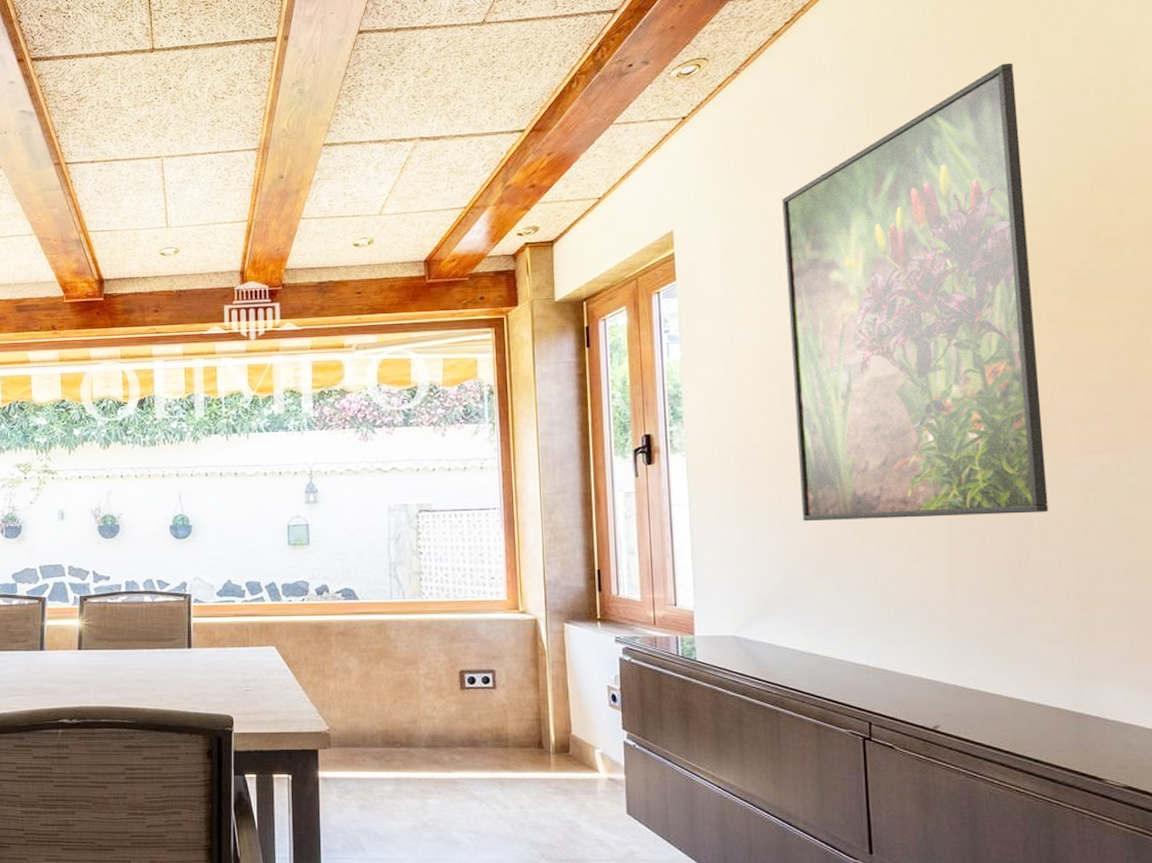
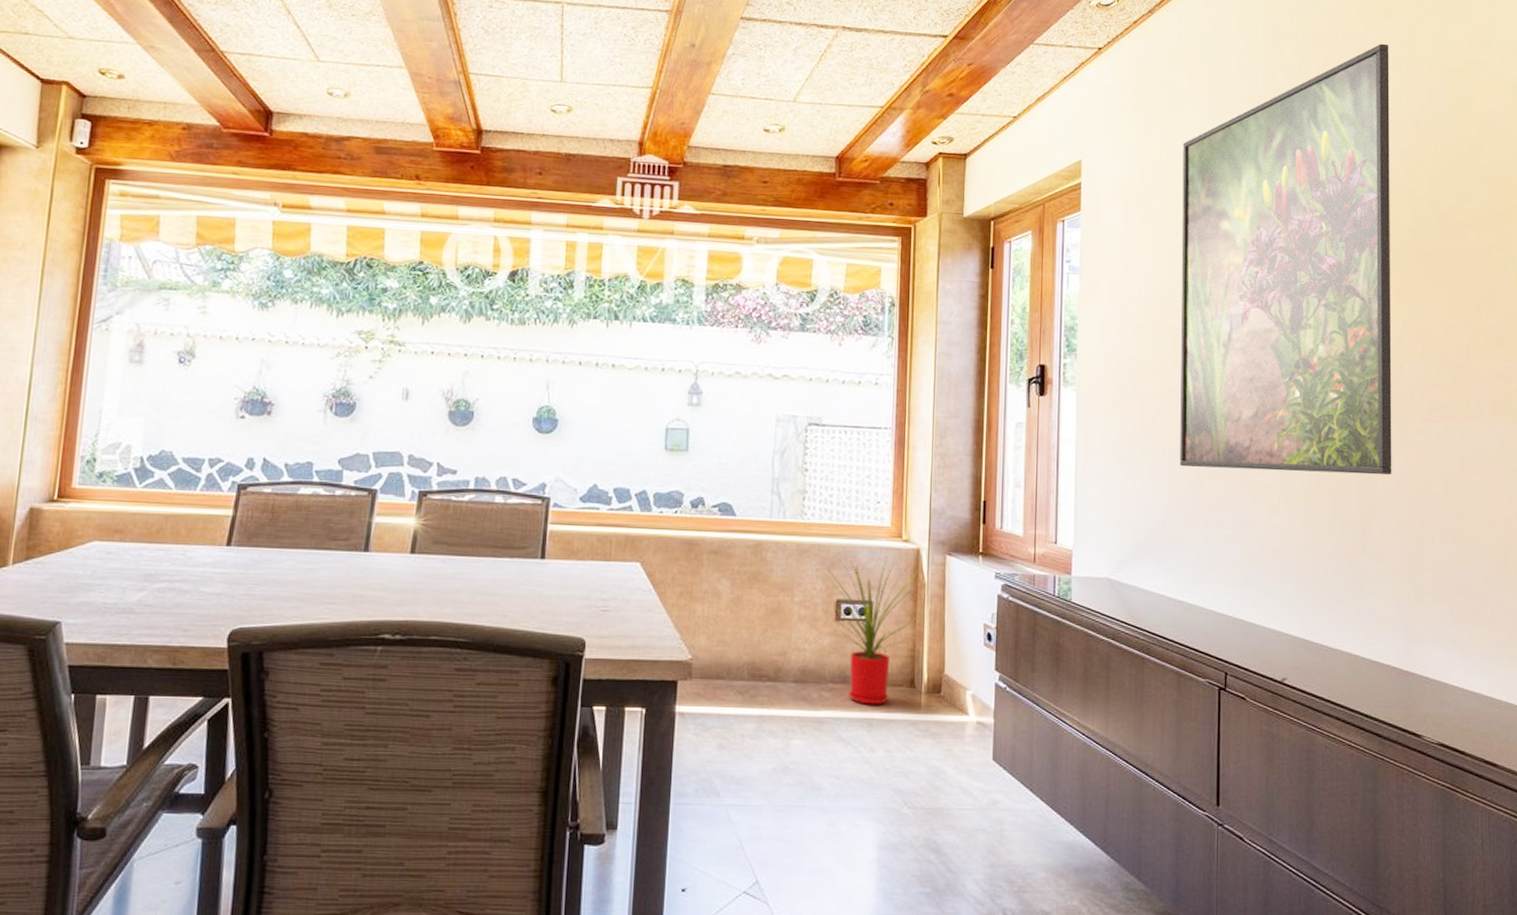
house plant: none [447,627,545,766] -> present [823,556,922,705]

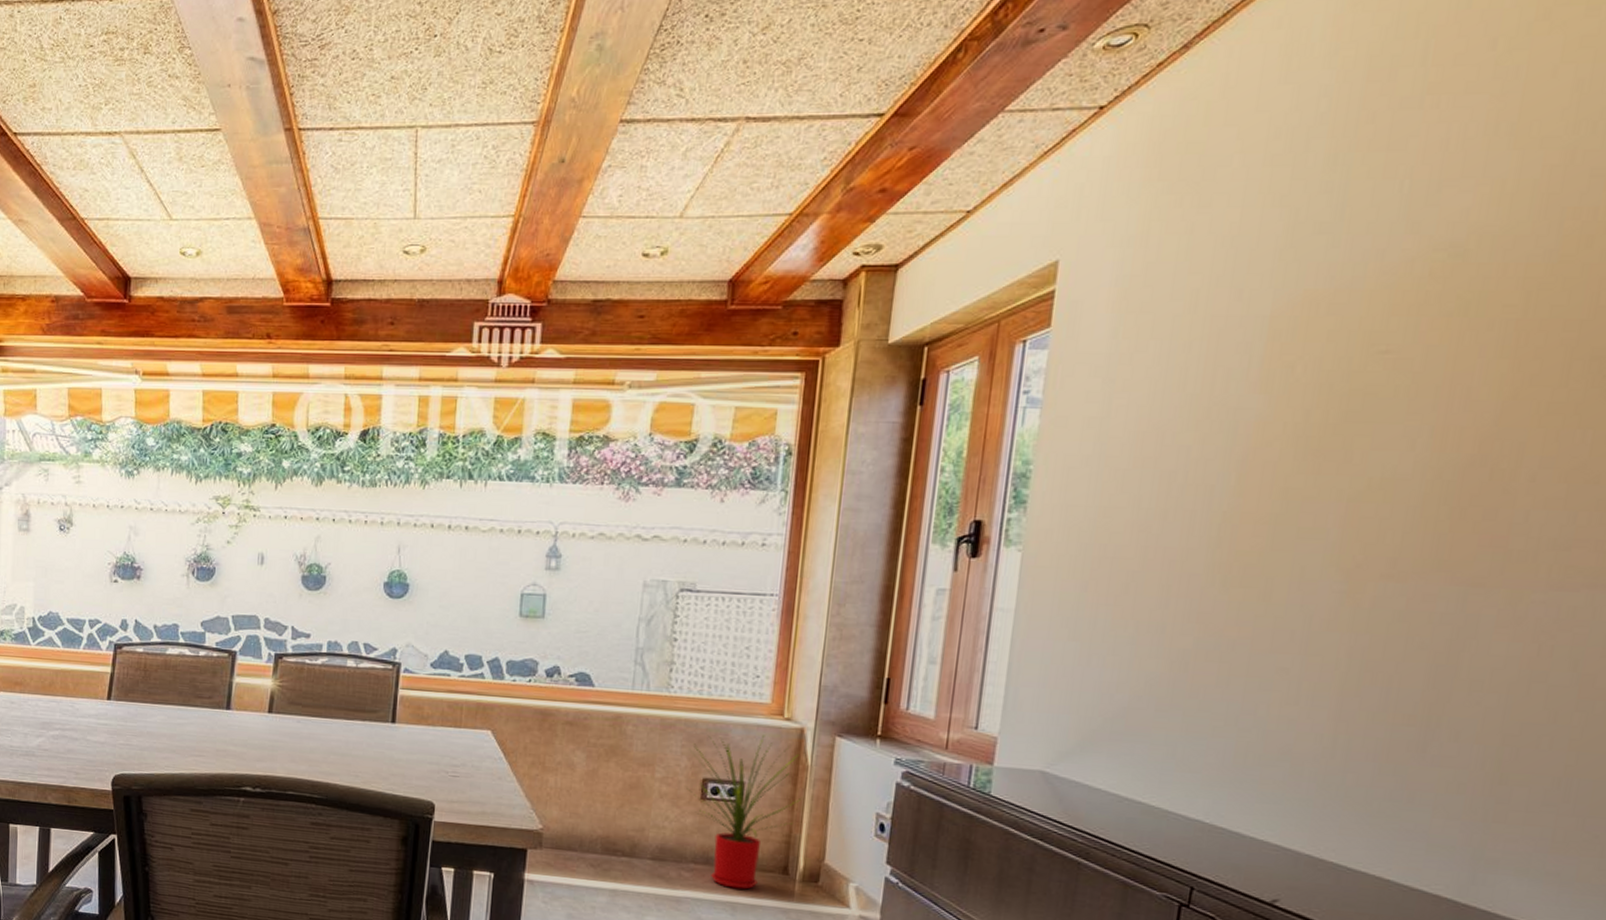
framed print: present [1180,43,1392,475] -> none [1157,49,1588,660]

